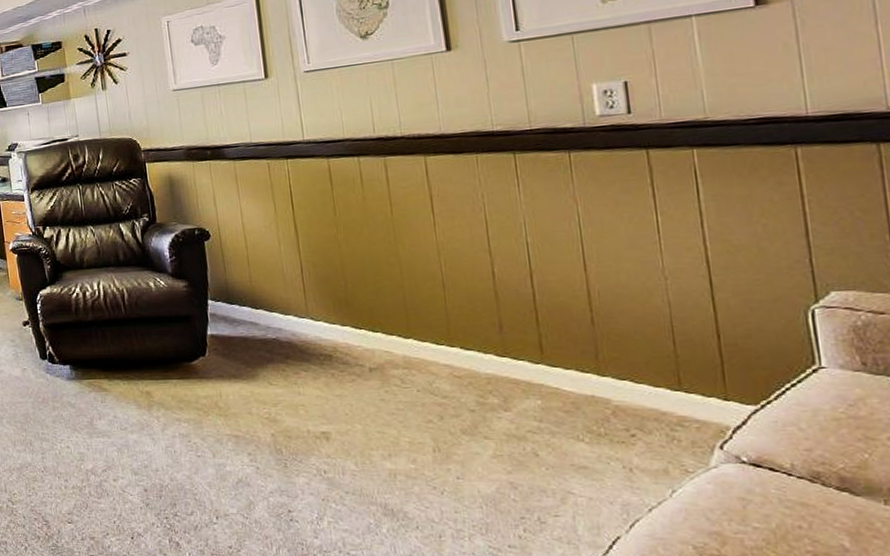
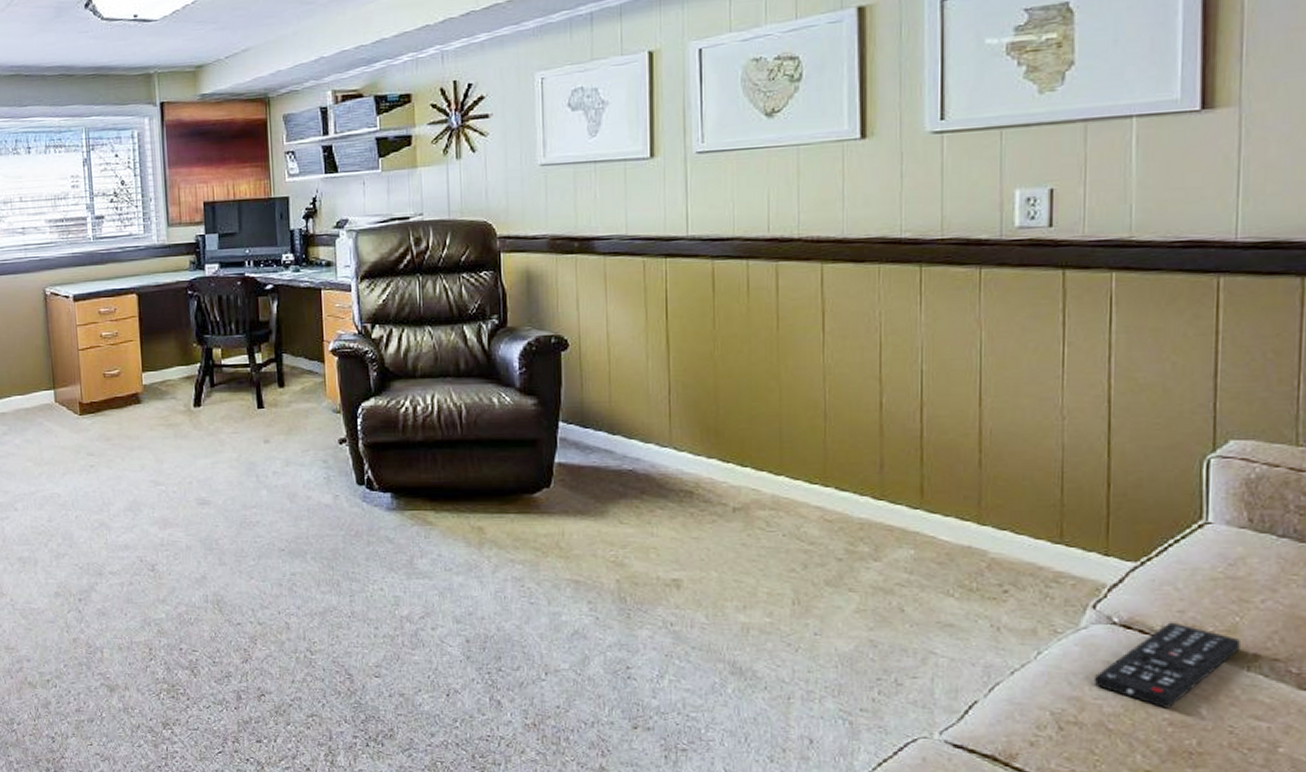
remote control: none [731,460,874,541] -> present [1093,622,1240,708]

